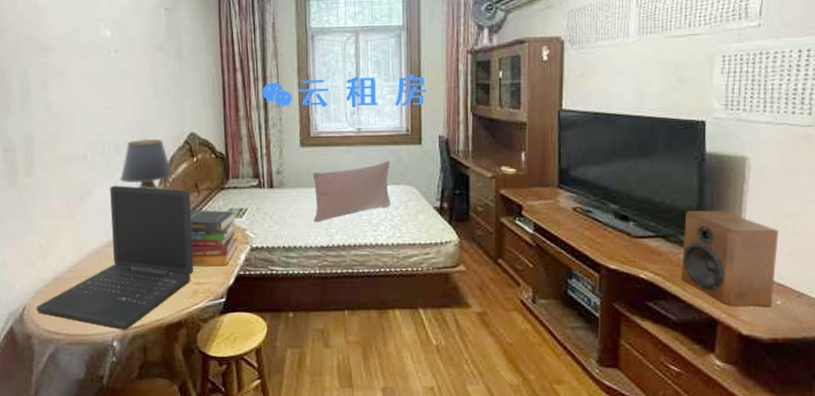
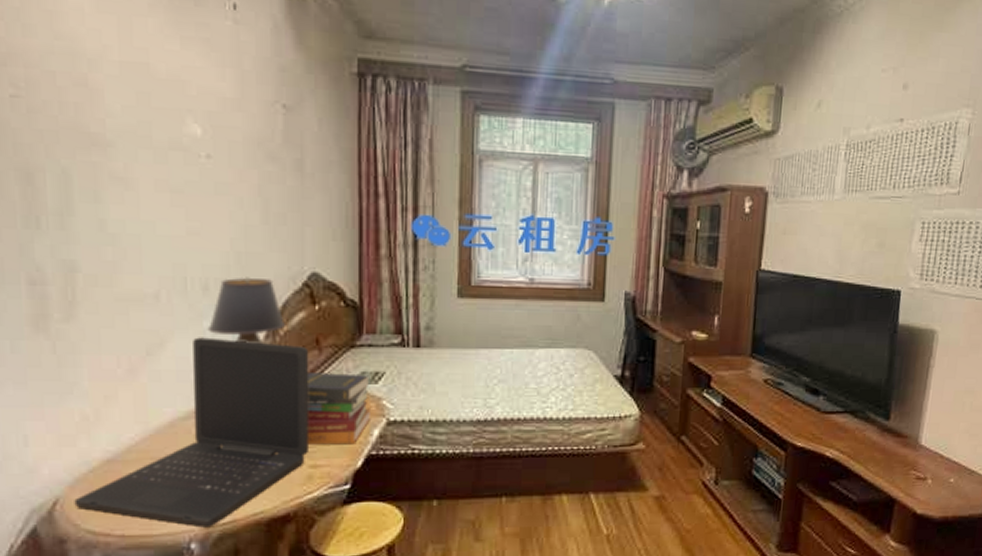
pillow: present [312,161,391,223] -> none [469,319,566,392]
speaker: present [681,210,779,306] -> none [865,385,958,485]

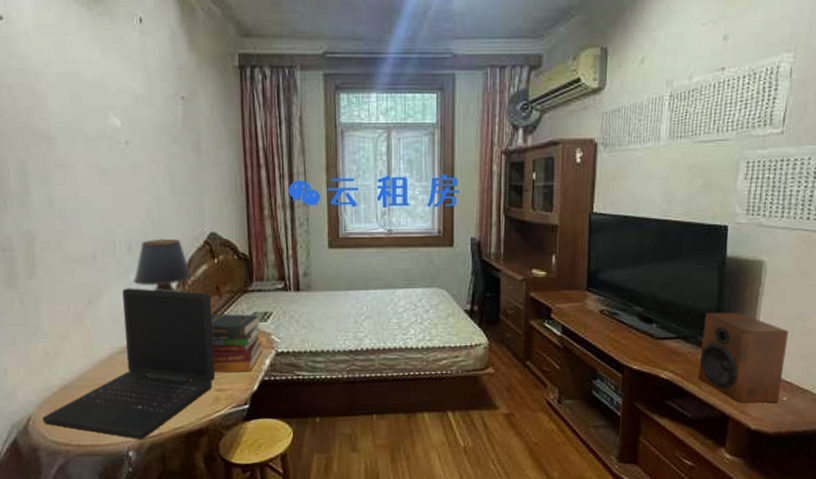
speaker: none [865,385,958,485] -> present [698,312,789,403]

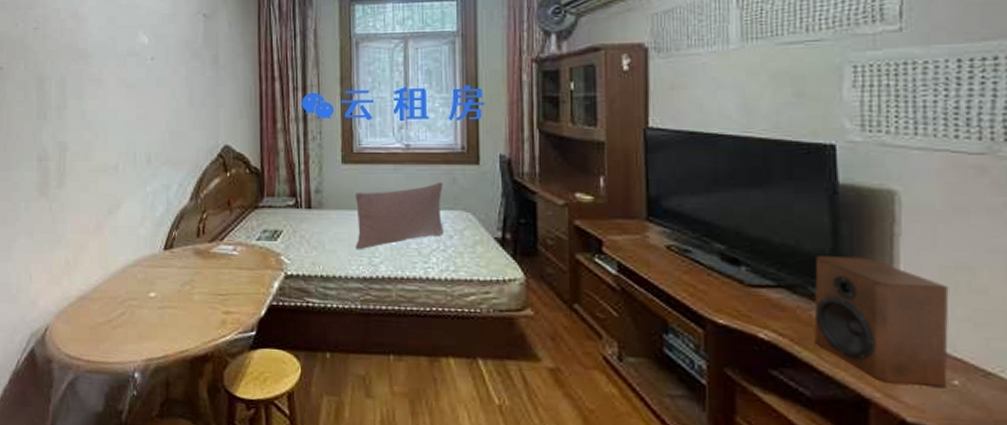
laptop: present [42,288,215,439] -> none [58,199,223,360]
table lamp: present [132,238,193,293] -> none [149,150,206,206]
books: present [211,314,262,373] -> none [221,230,271,295]
pillow: none [341,263,421,327] -> present [355,182,444,250]

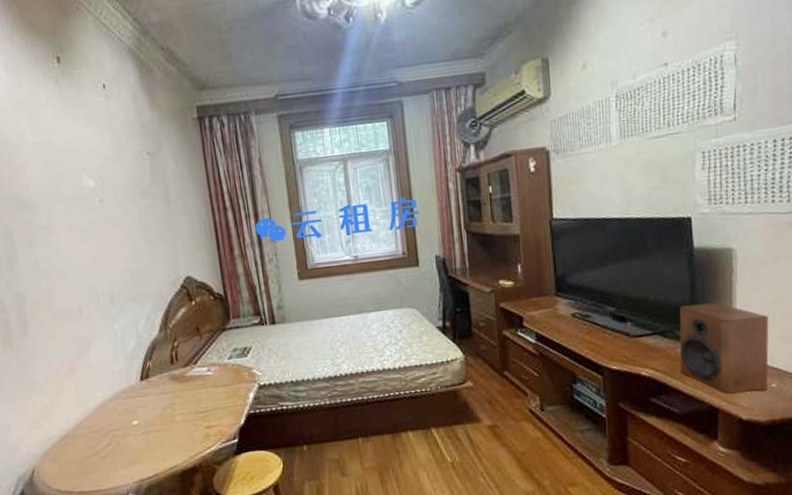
pillow: present [355,182,444,250] -> none [313,286,394,355]

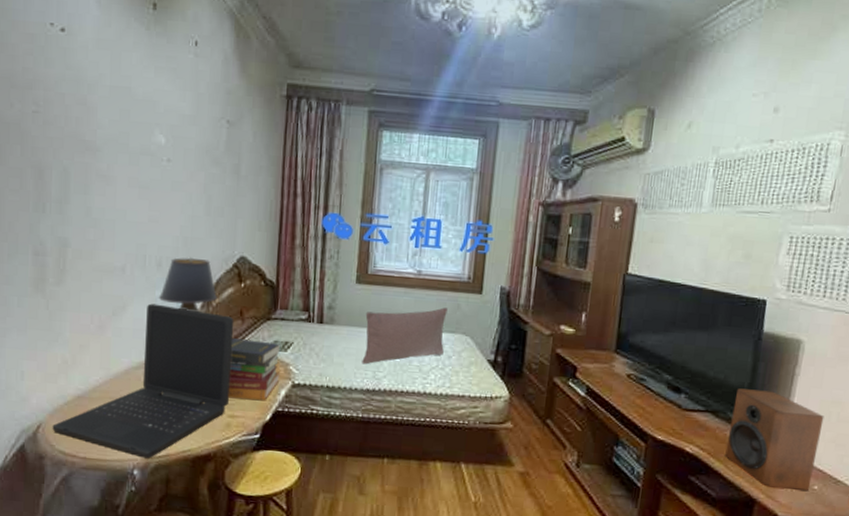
laptop: none [45,334,203,482] -> present [52,303,234,459]
table lamp: none [117,286,173,338] -> present [158,257,218,313]
books: none [194,351,246,411] -> present [227,338,280,401]
pillow: none [313,286,394,355] -> present [362,307,448,365]

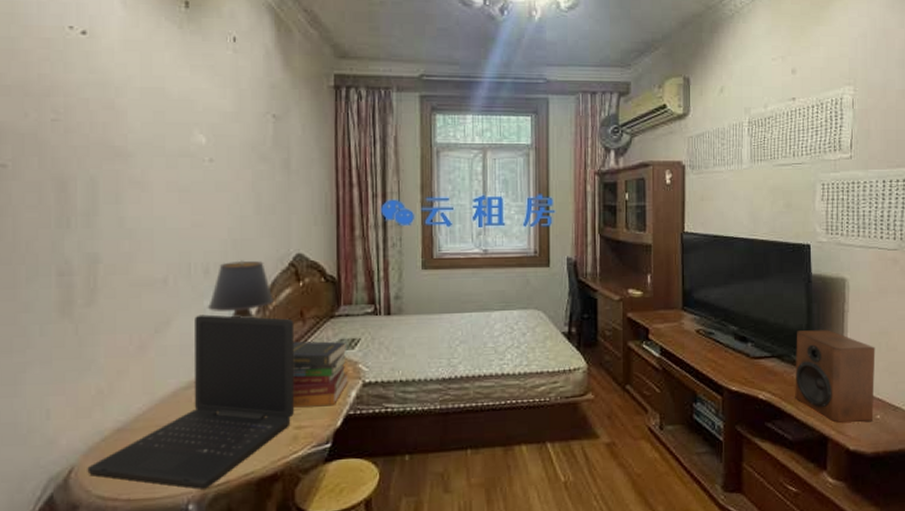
pillow: present [362,307,448,365] -> none [434,284,518,353]

